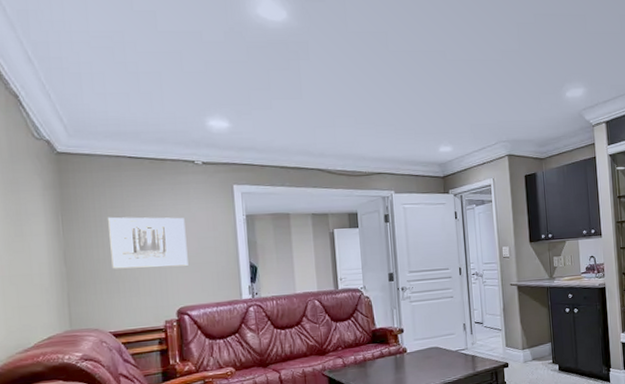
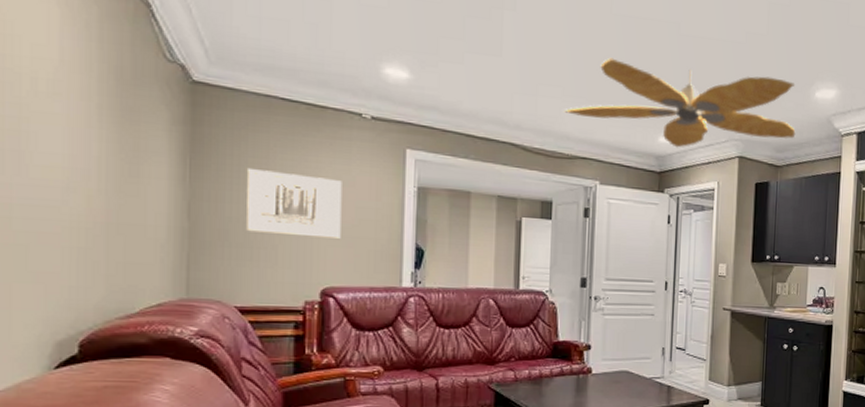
ceiling fan: none [357,85,554,155] -> present [563,57,796,148]

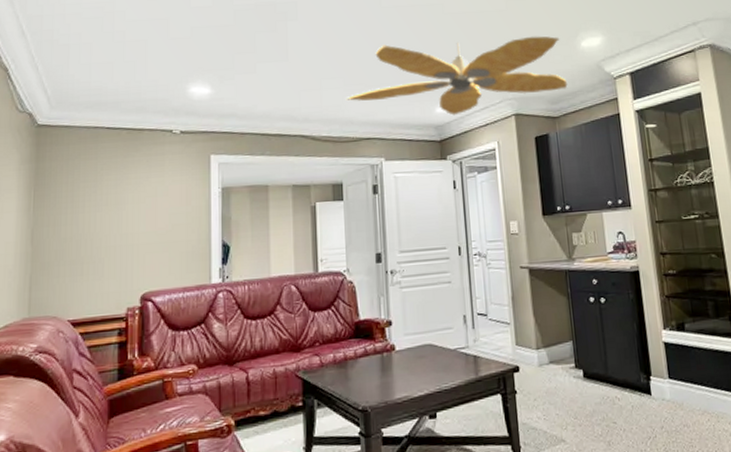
wall art: present [245,167,342,240] -> none [77,191,157,250]

